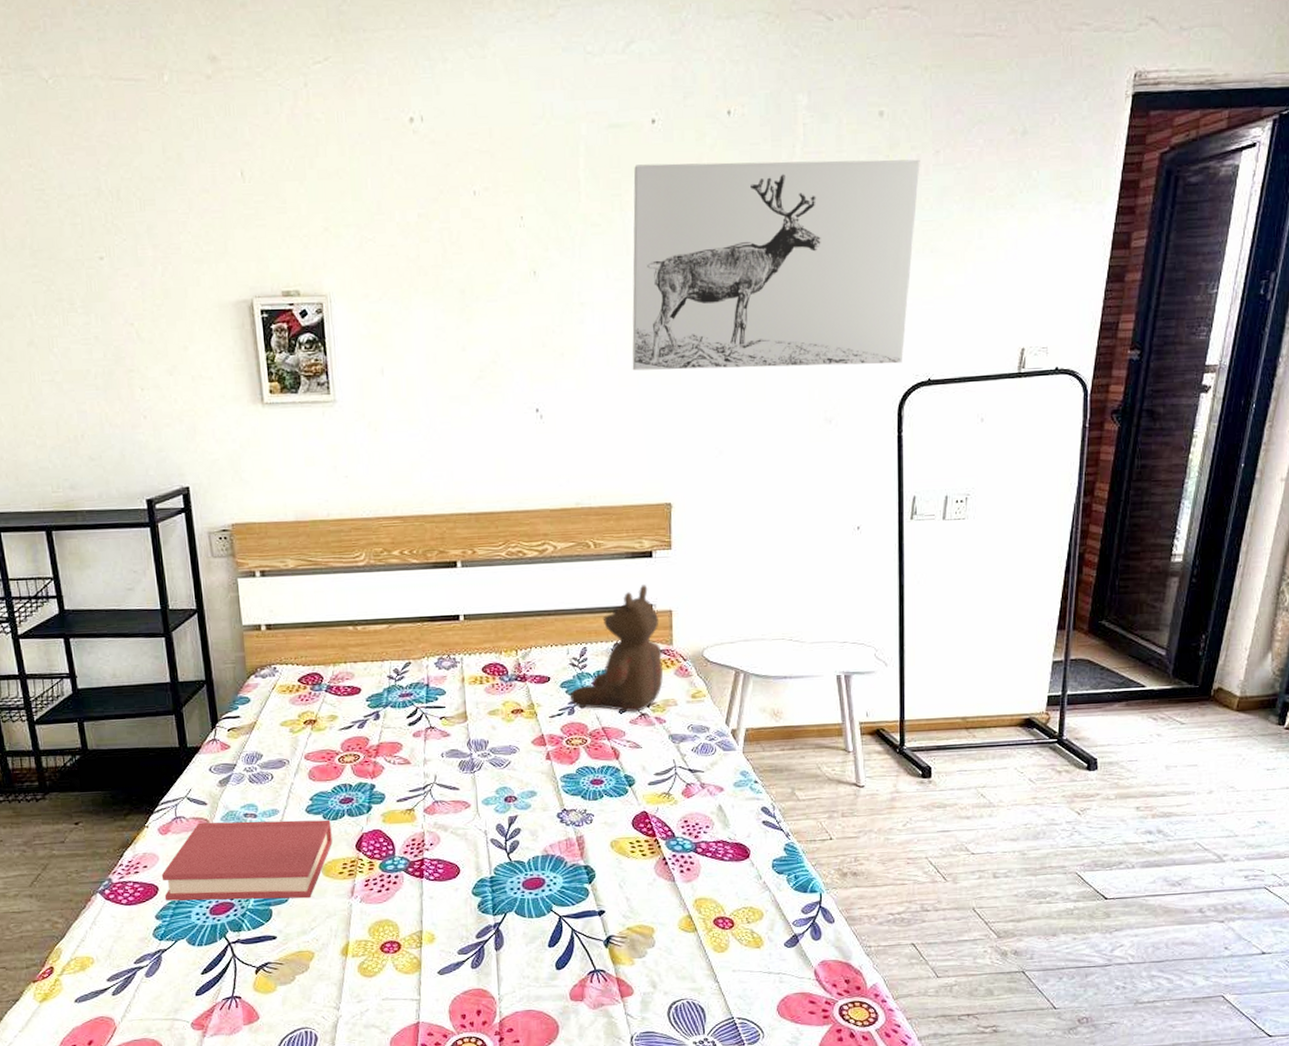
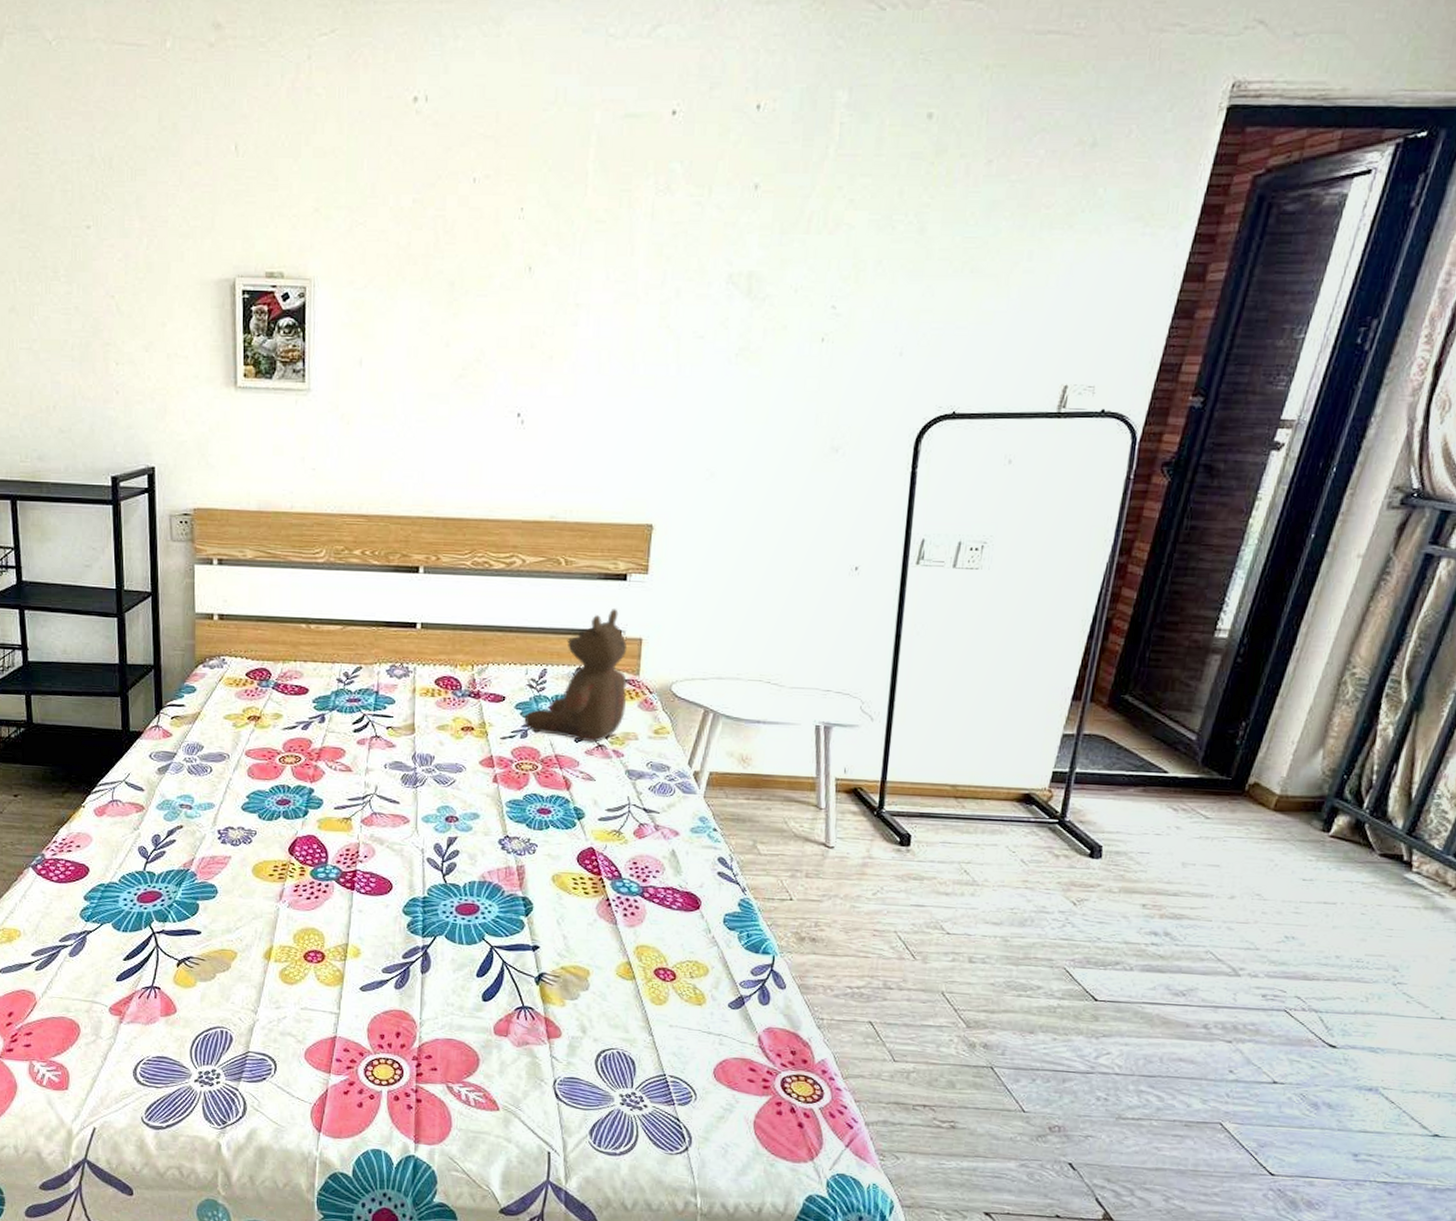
hardback book: present [161,819,332,901] -> none [93,808,266,897]
wall art: present [632,159,920,371] -> none [625,159,969,393]

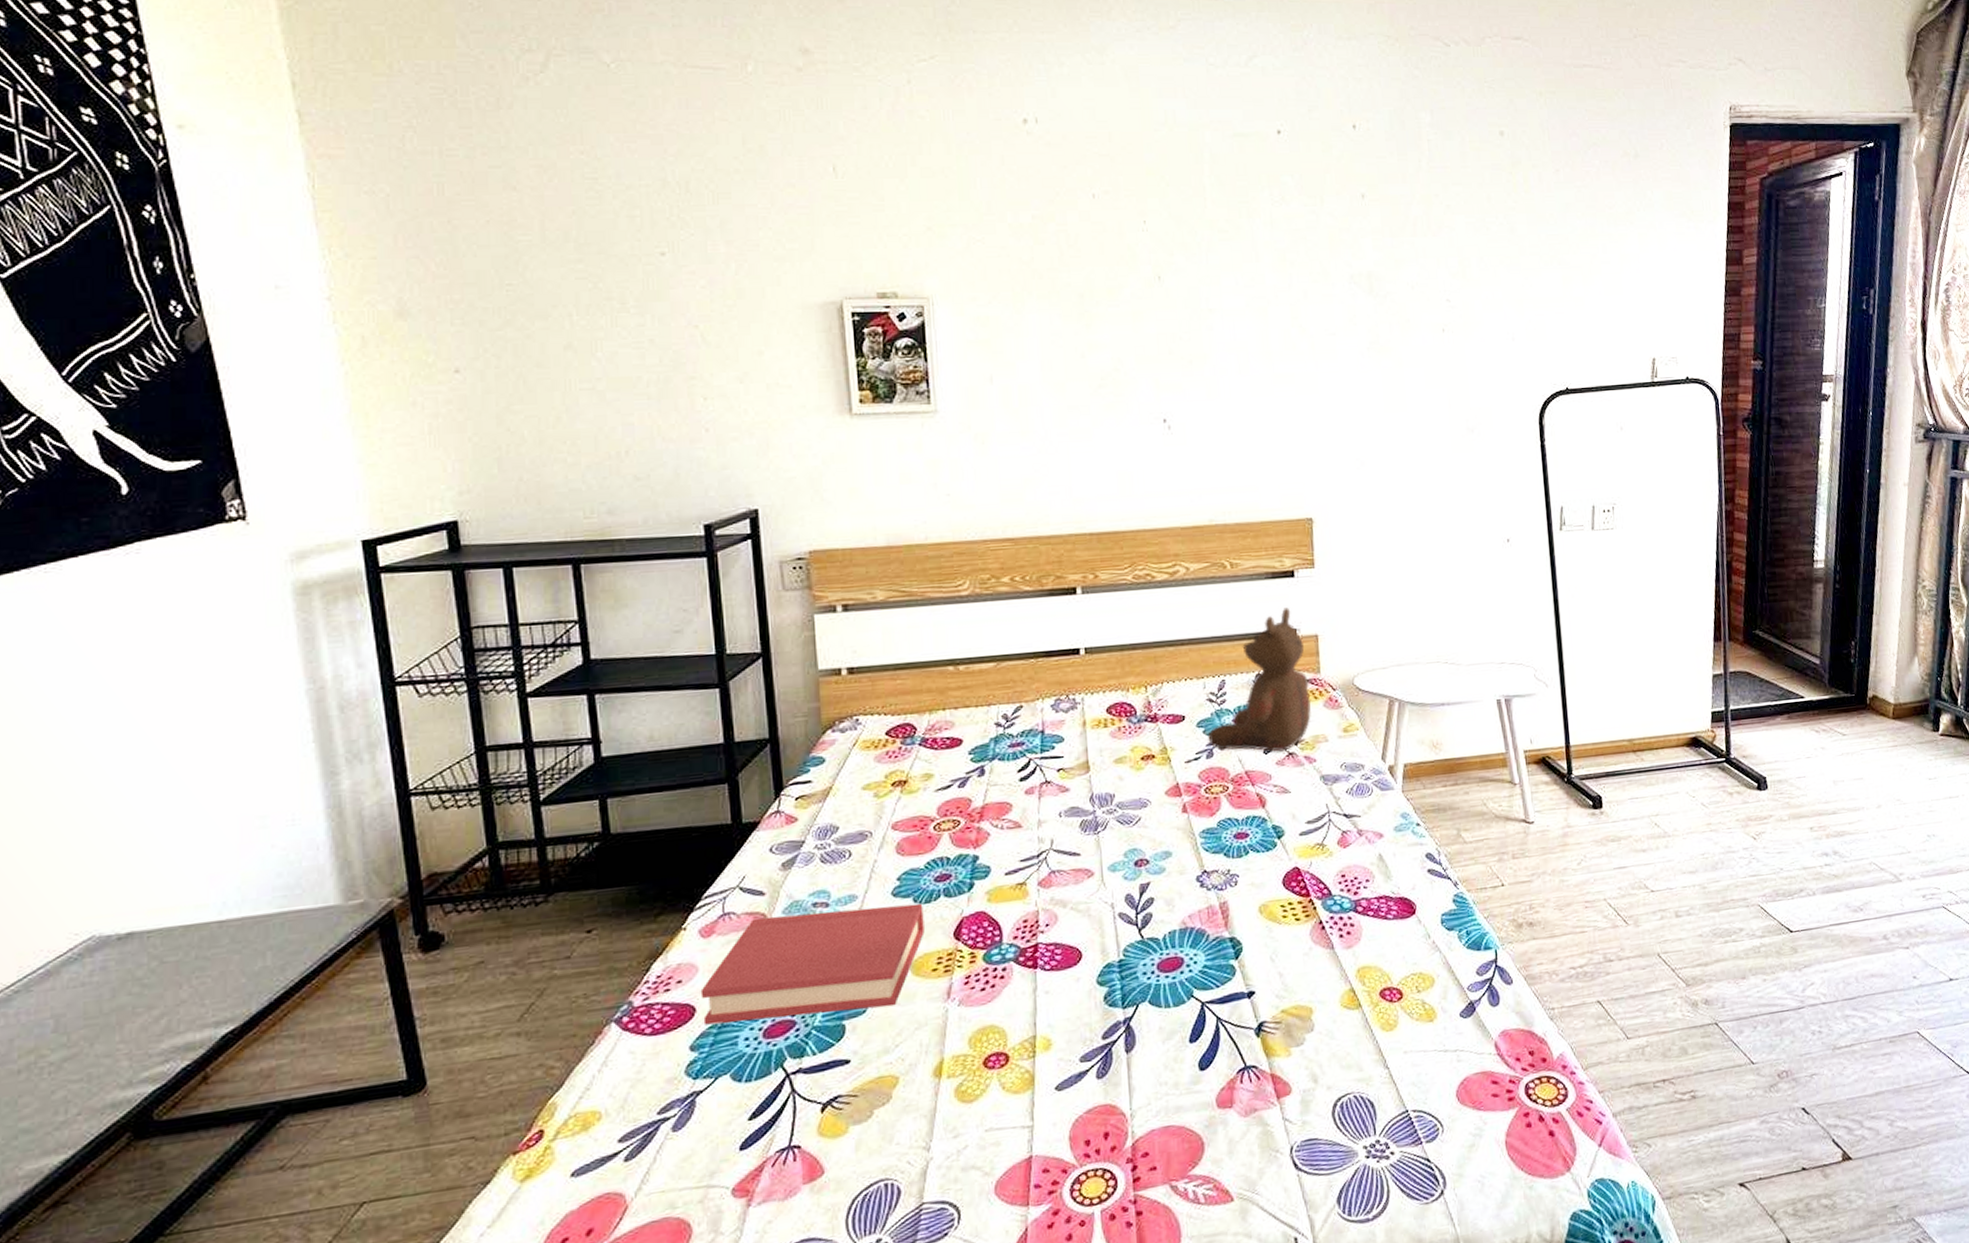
hardback book: none [93,808,266,897] -> present [700,903,925,1025]

